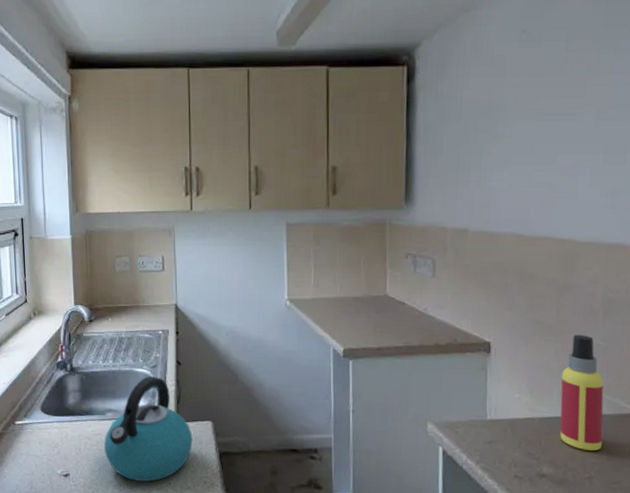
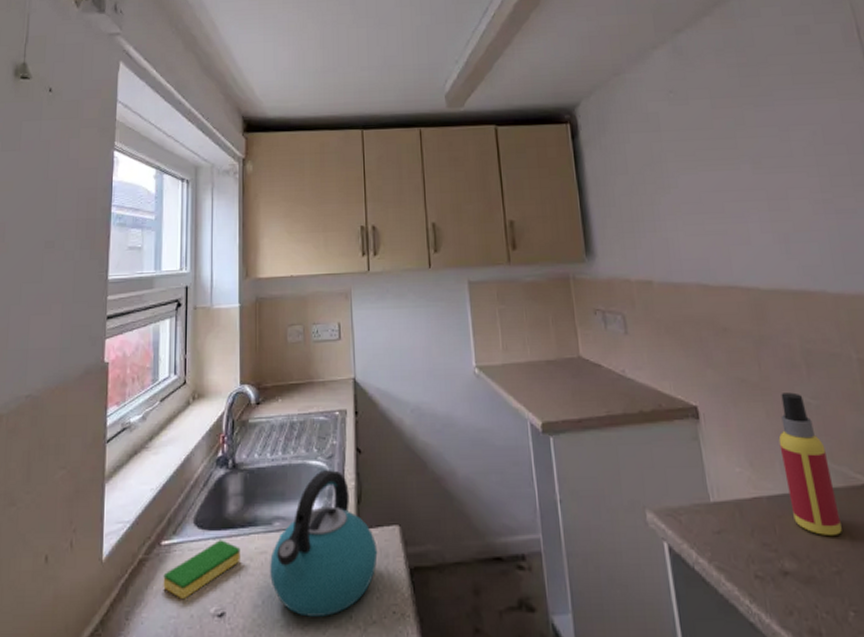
dish sponge: none [19,423,80,463] -> present [163,540,241,600]

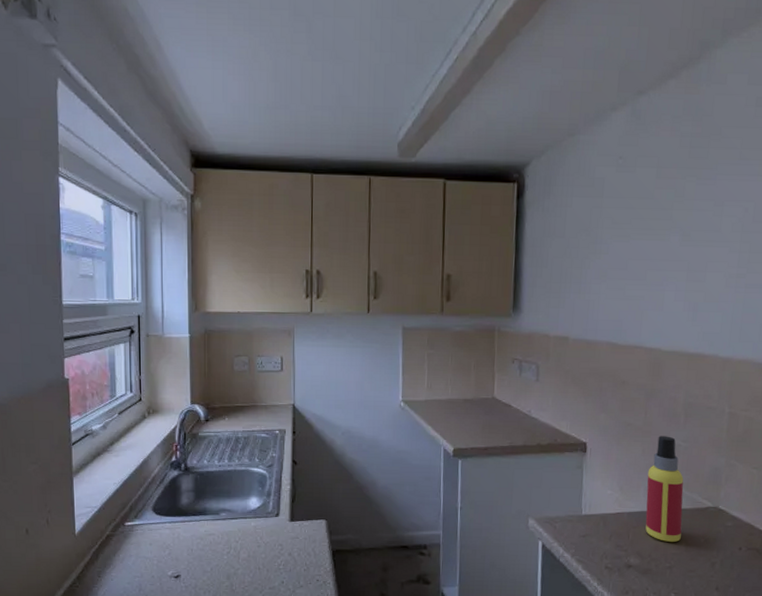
dish sponge: present [163,540,241,600] -> none [128,524,193,565]
kettle: present [270,470,378,617] -> none [217,476,307,581]

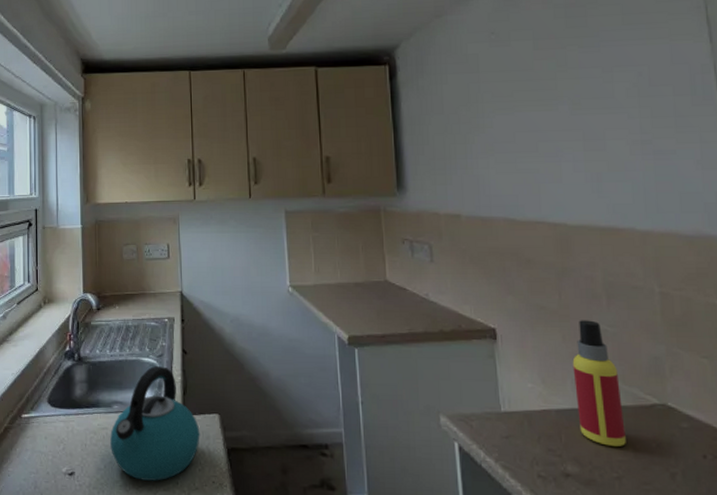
kettle: none [217,476,307,581] -> present [110,366,200,481]

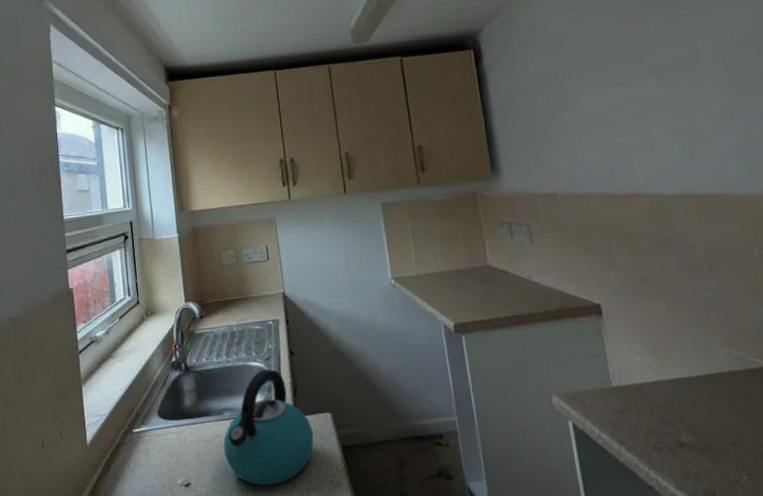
spray bottle: present [572,320,626,446] -> none [679,288,739,412]

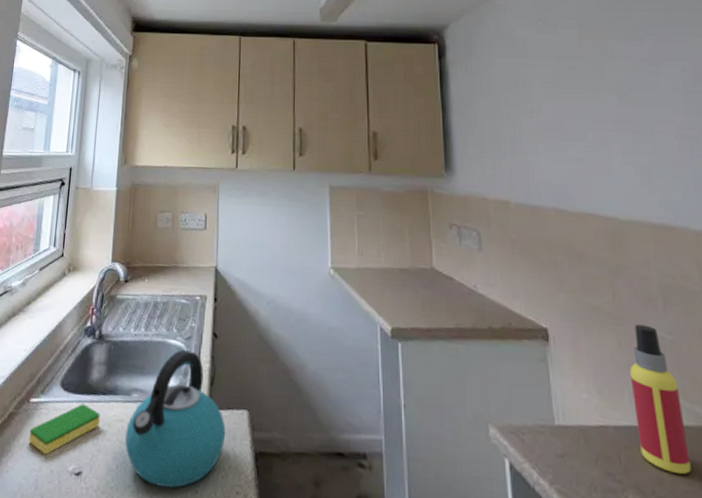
dish sponge: none [137,427,199,474] -> present [29,403,100,455]
spray bottle: none [679,288,739,412] -> present [629,324,691,474]

